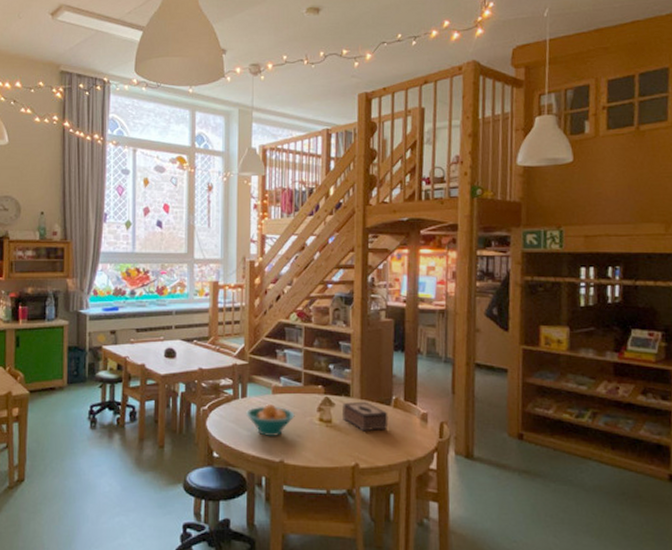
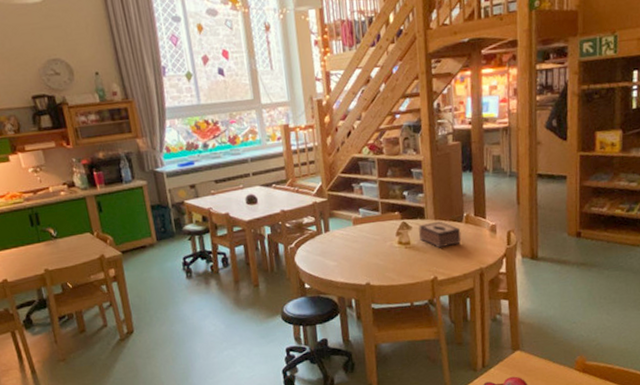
fruit bowl: present [245,404,295,436] -> none [330,235,376,264]

